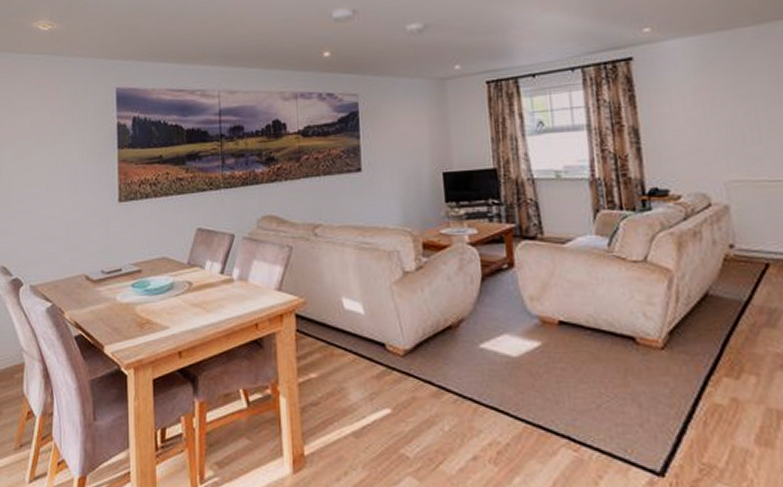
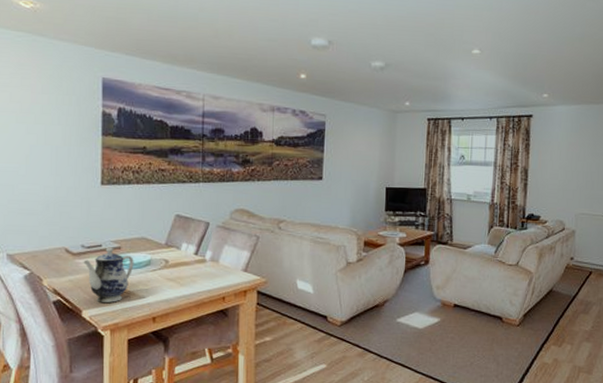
teapot: none [103,269,156,335] -> present [83,246,134,303]

